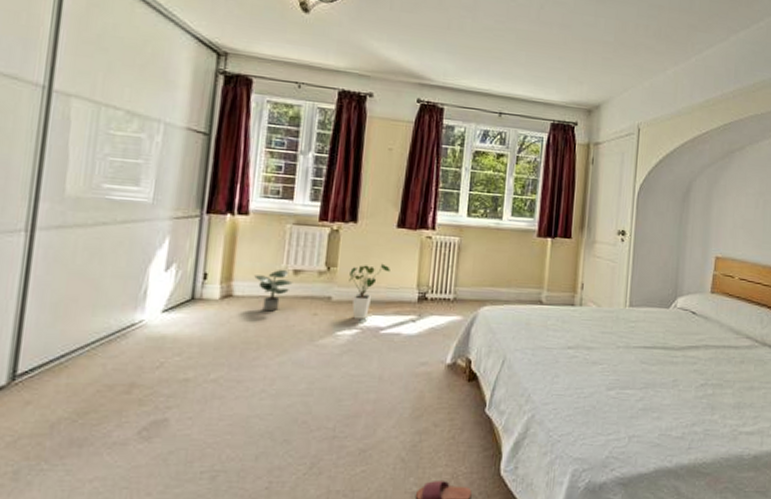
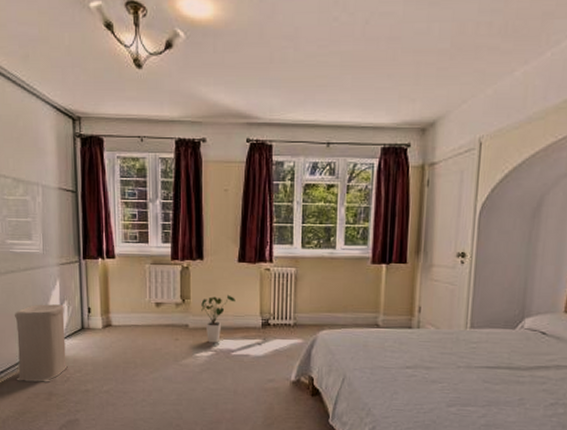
laundry basket: none [83,266,171,370] -> present [15,304,68,382]
potted plant: present [254,269,293,312] -> none [126,302,156,338]

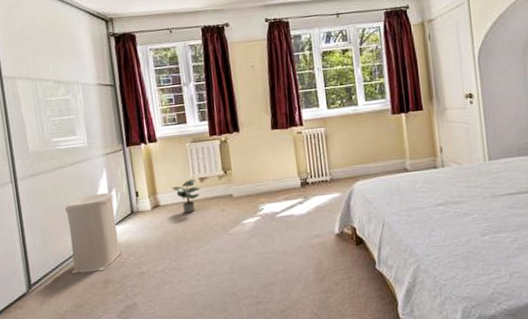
potted plant: none [126,302,156,338] -> present [172,179,201,214]
house plant: present [201,294,235,343] -> none [242,160,274,209]

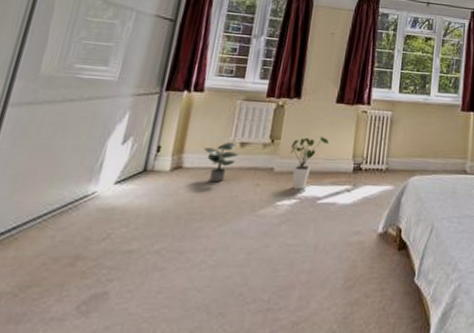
laundry basket: present [65,192,121,274] -> none [32,140,127,241]
house plant: none [242,160,274,209] -> present [290,136,329,190]

